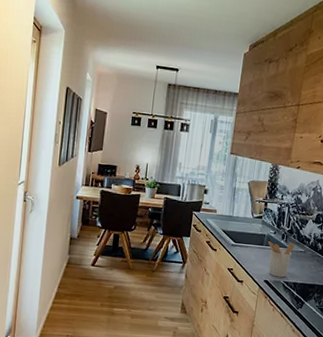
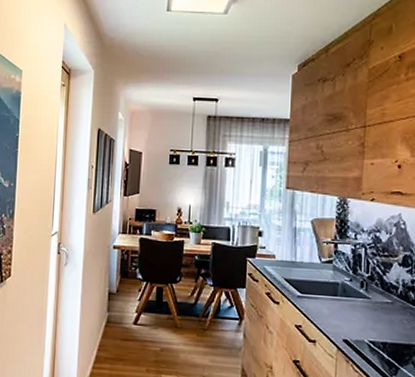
utensil holder: present [268,241,295,278] -> none [343,290,378,336]

